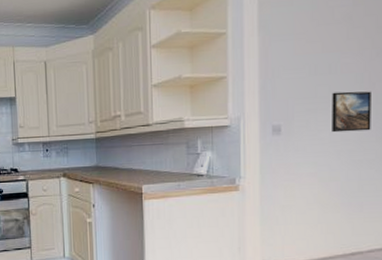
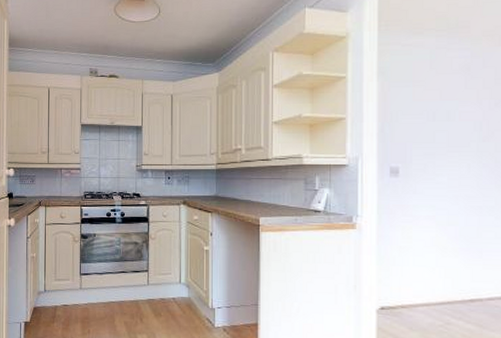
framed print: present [332,91,371,133] -> none [450,138,490,178]

